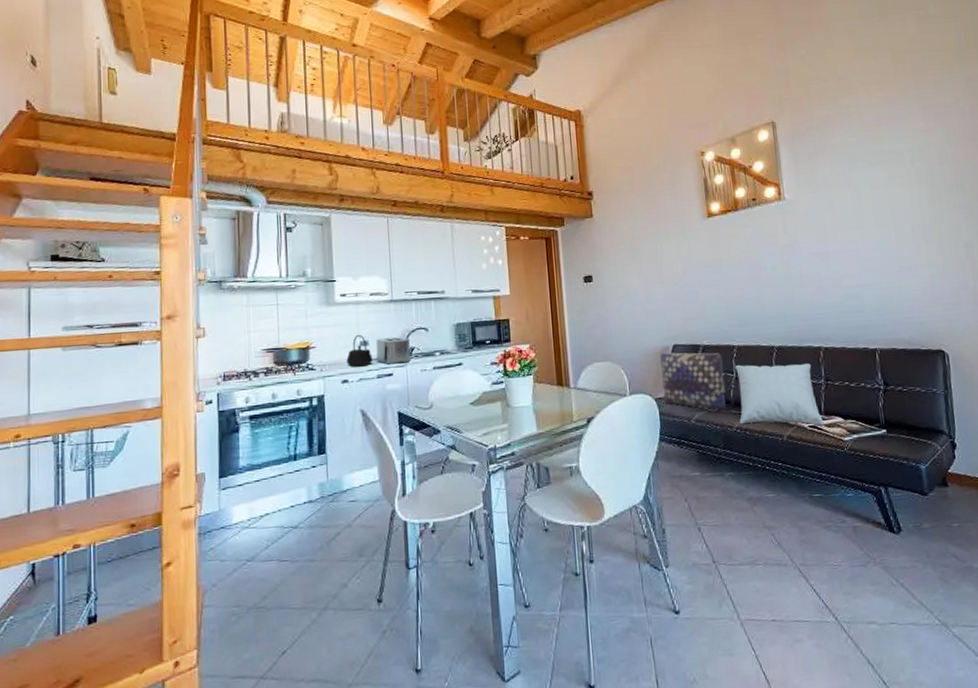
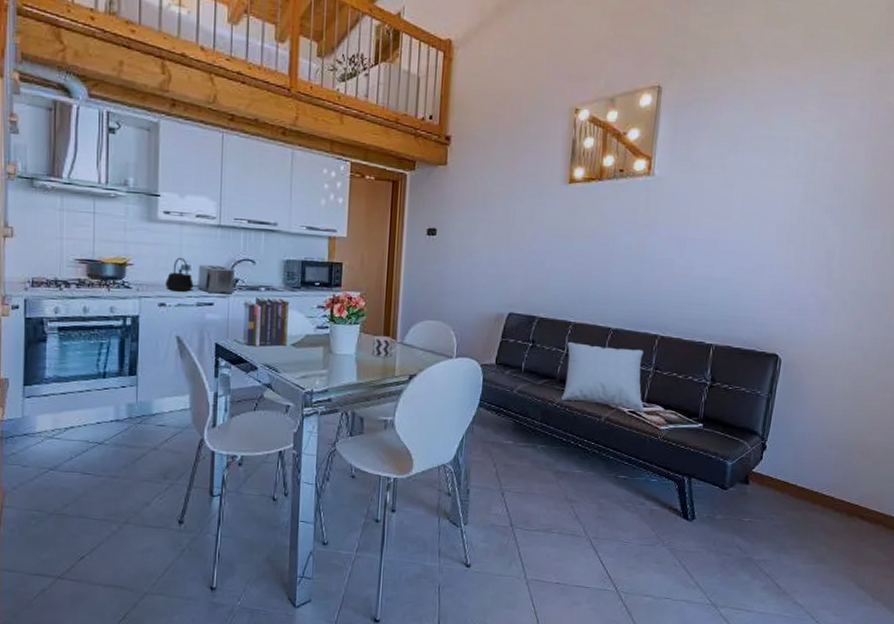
books: none [422,360,466,411] -> present [243,297,289,347]
cup: none [547,383,573,405] -> present [372,336,399,358]
cushion: present [660,352,726,410] -> none [490,319,556,384]

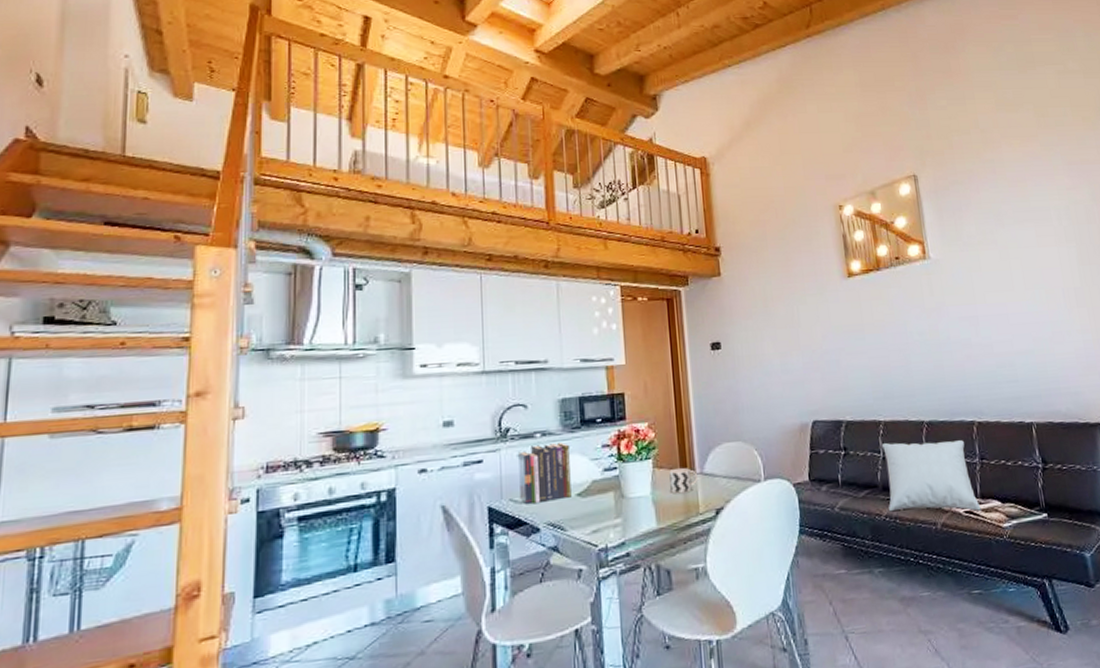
kettle: present [165,257,194,293] -> none [425,413,458,455]
toaster: present [198,264,235,295] -> none [462,415,505,451]

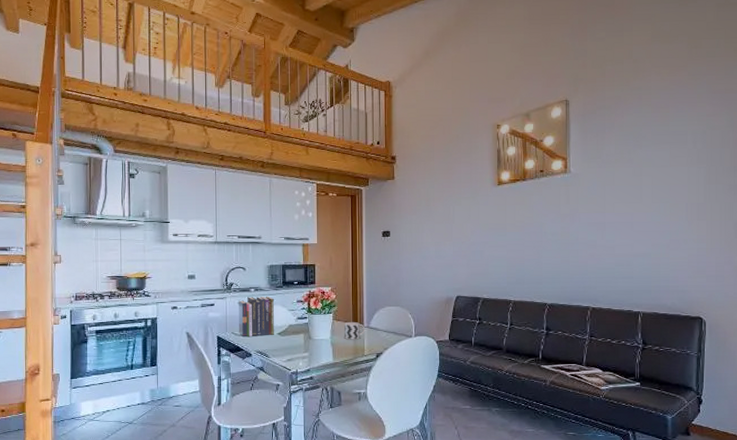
cushion: present [881,440,981,512] -> none [509,318,585,375]

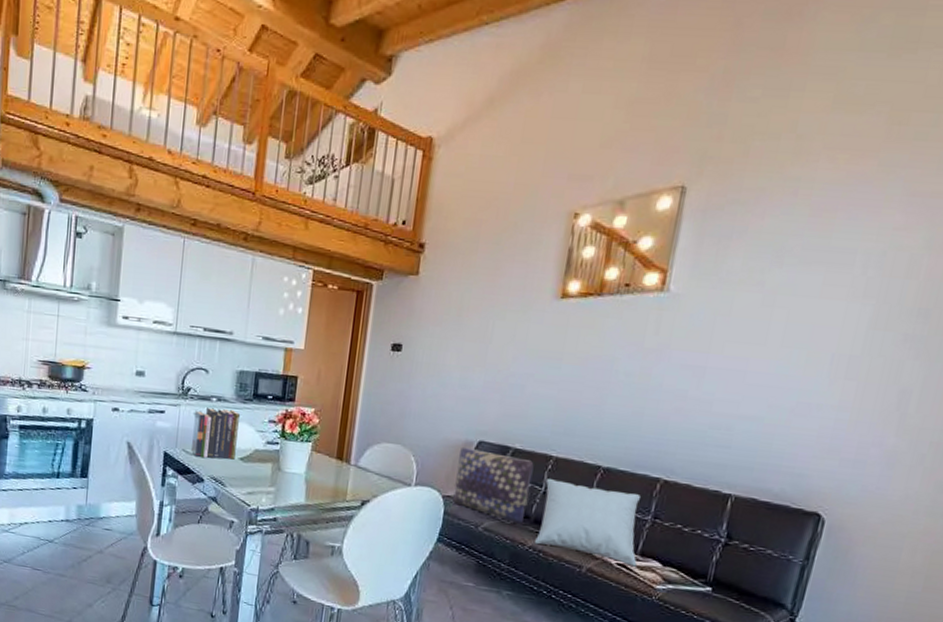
cup: present [344,322,366,340] -> none [323,456,352,480]
cushion: none [443,302,499,355] -> present [453,446,534,524]
cushion: none [509,318,585,375] -> present [535,479,640,567]

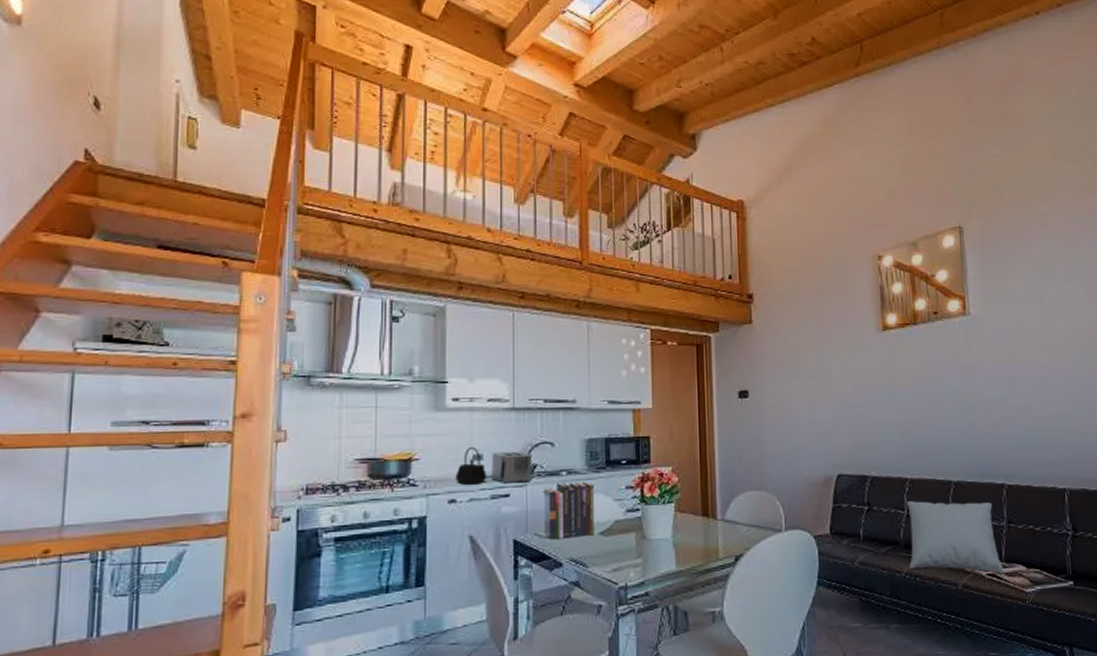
kettle: none [120,362,147,399] -> present [455,446,487,486]
toaster: none [150,370,188,403] -> present [491,451,532,485]
cushion: present [453,446,534,524] -> none [822,482,895,552]

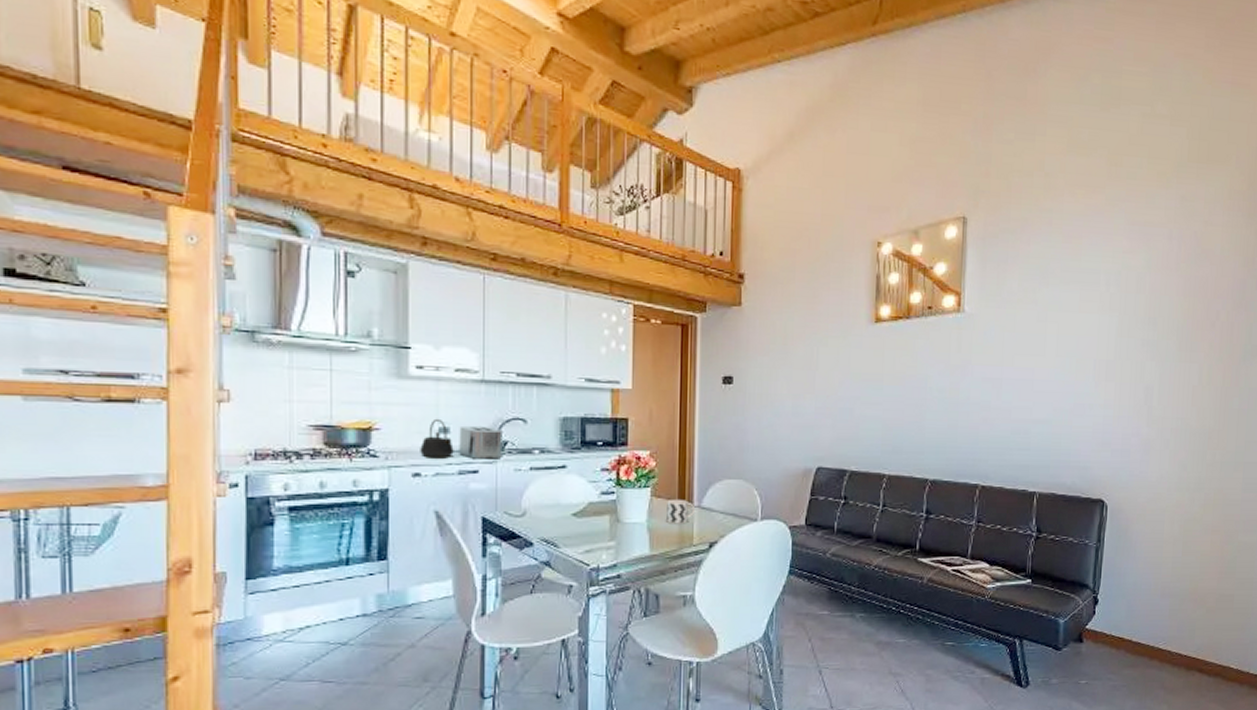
books: present [544,482,594,540] -> none [515,461,567,519]
cup: none [691,514,720,539] -> present [667,500,696,524]
cushion: present [906,501,1005,574] -> none [879,497,969,570]

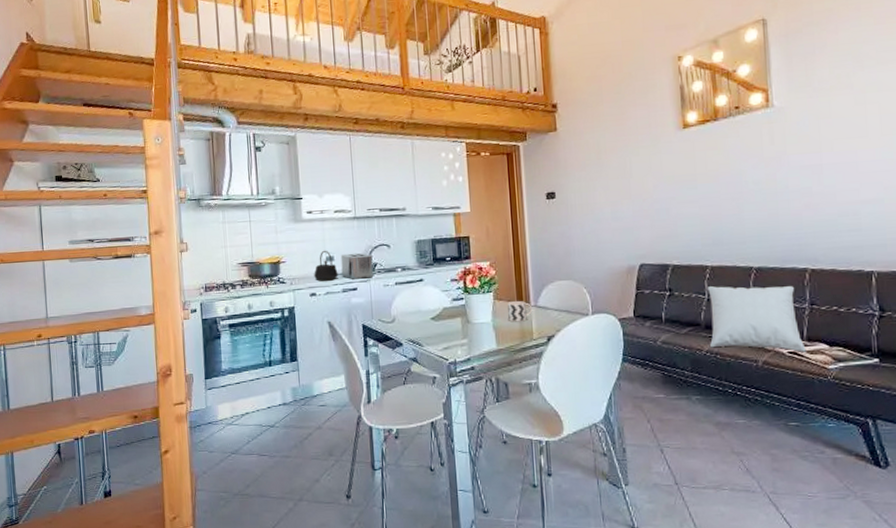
cushion: none [879,497,969,570] -> present [707,286,806,352]

